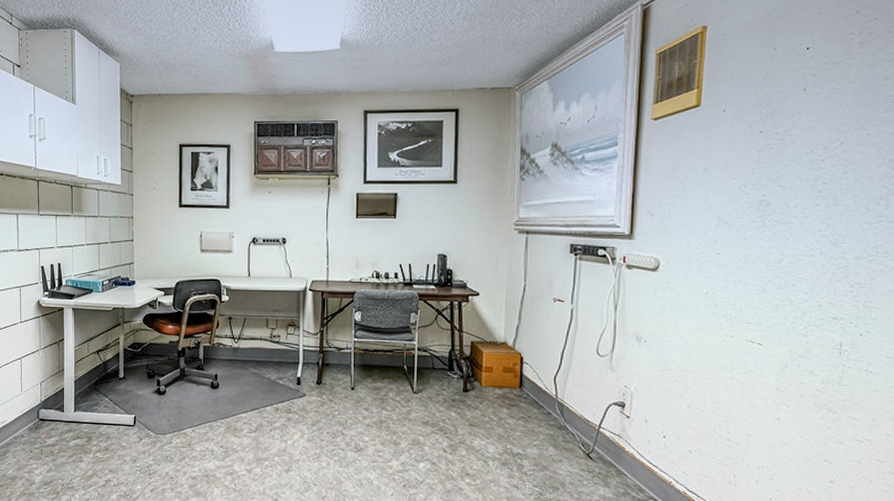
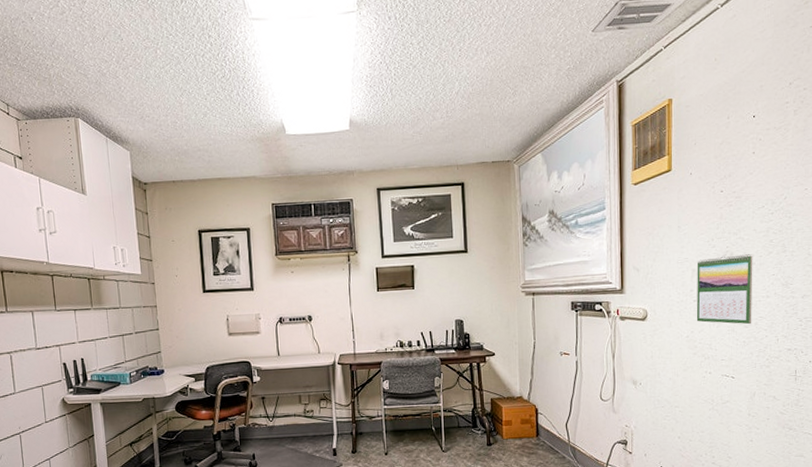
calendar: none [719,205,795,286] -> present [696,254,753,325]

